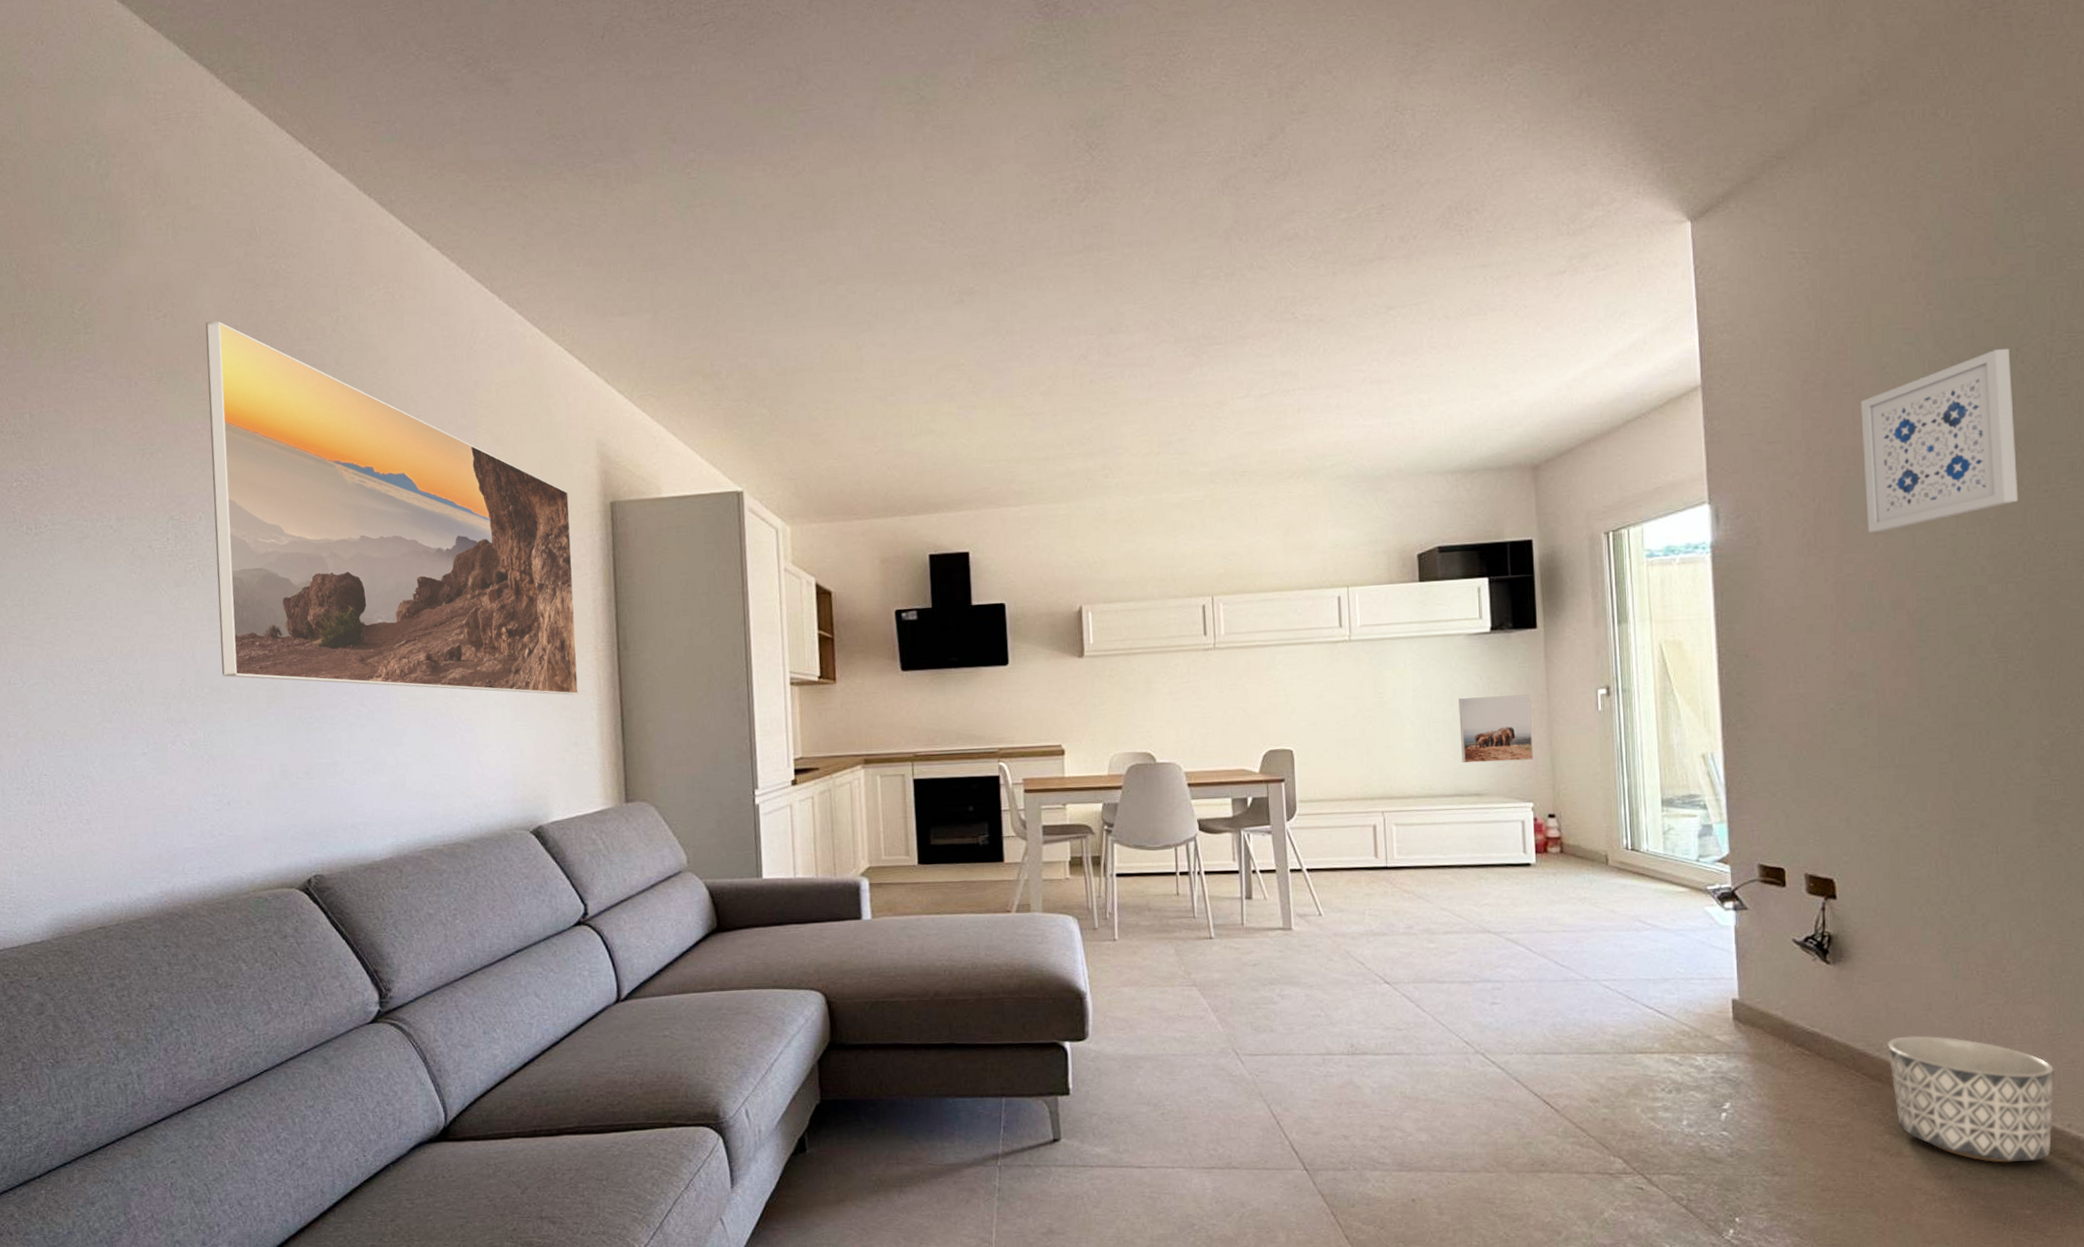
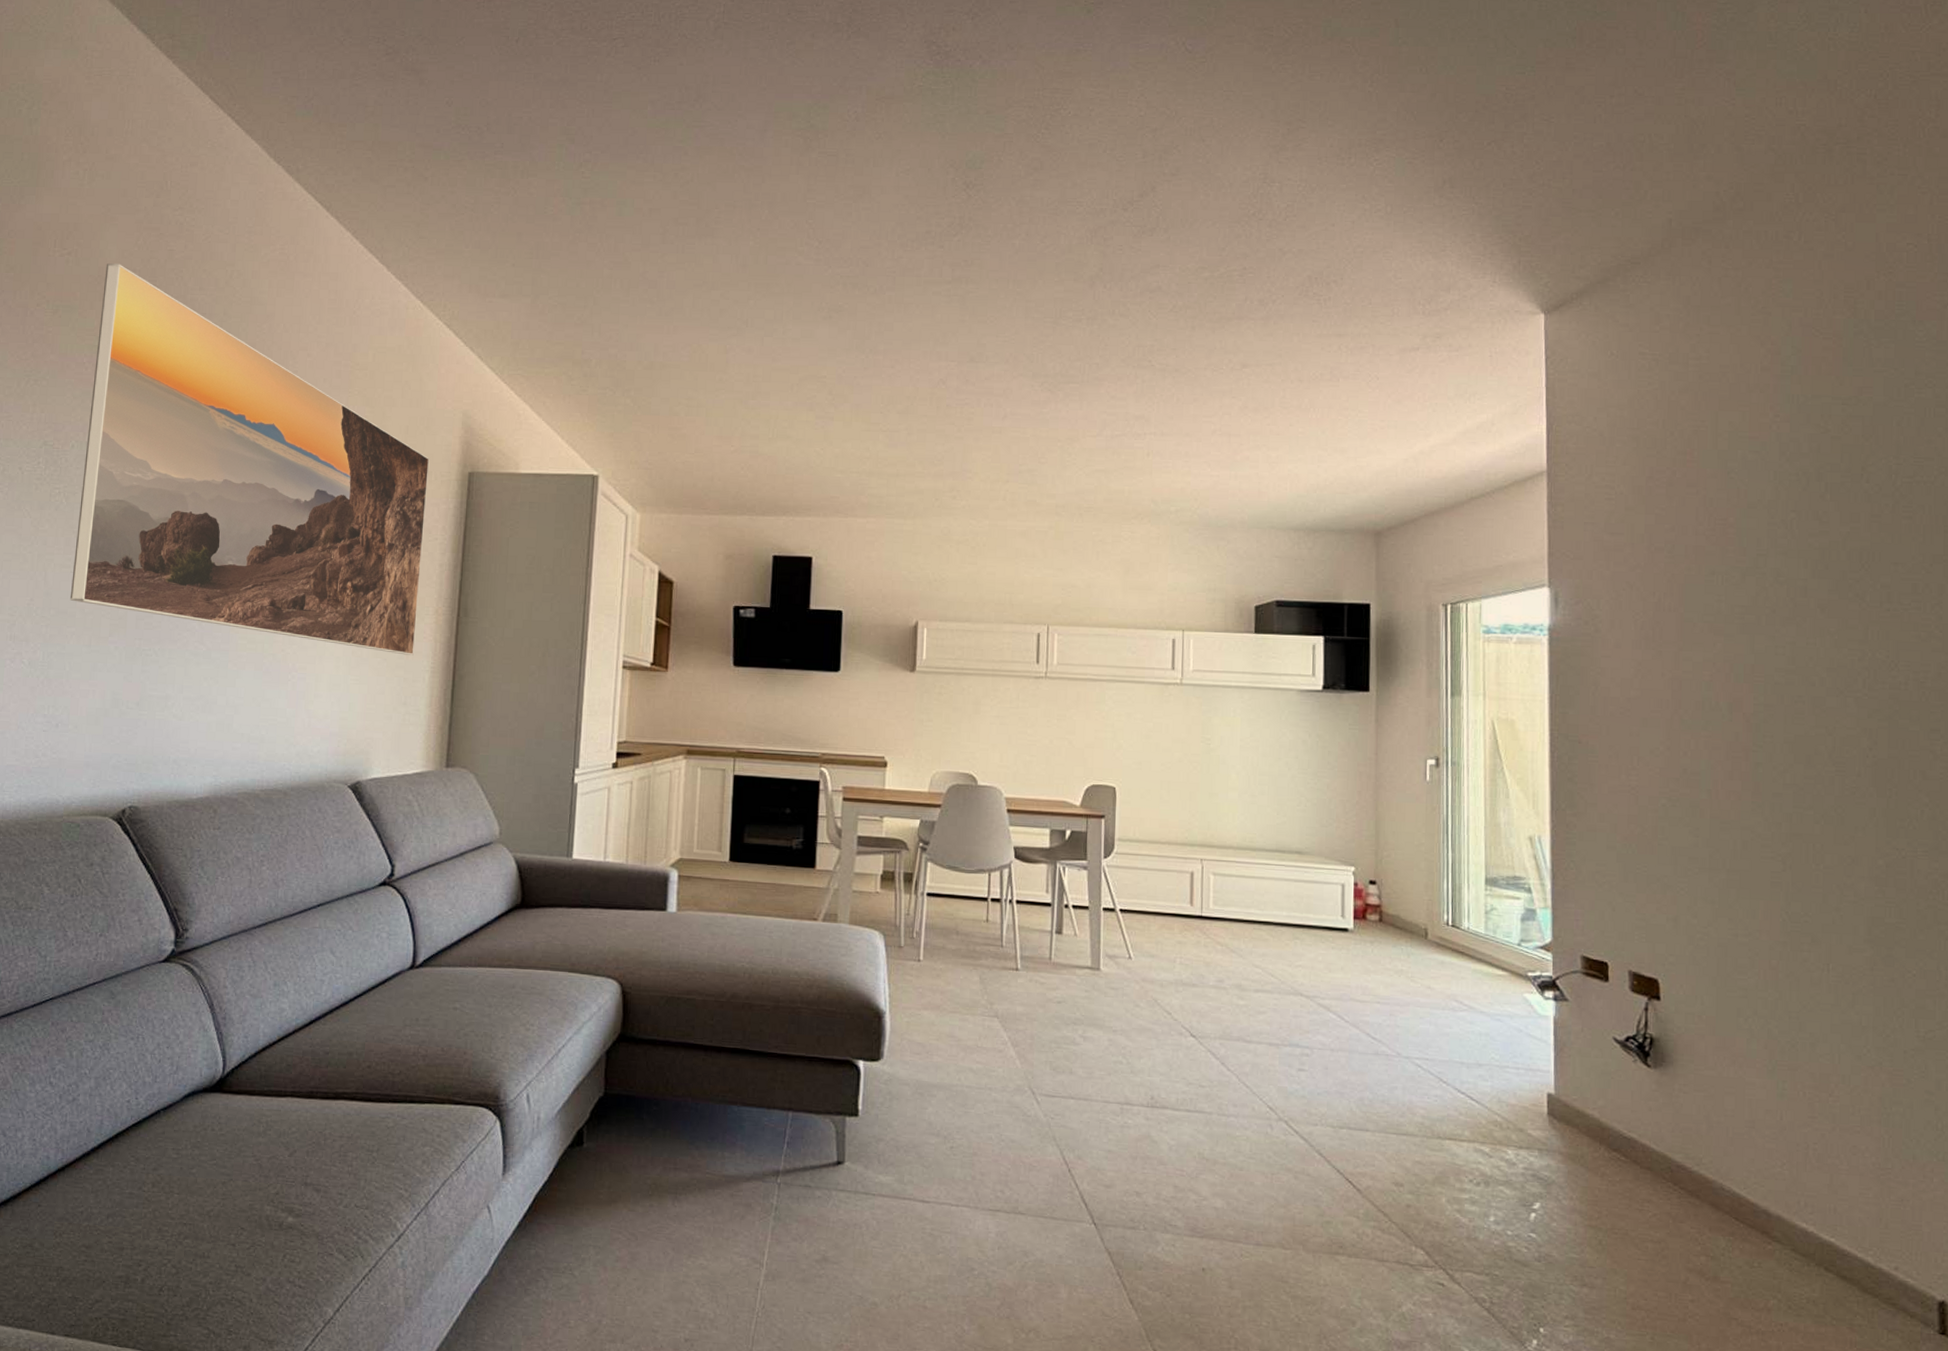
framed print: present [1459,694,1534,763] -> none [1285,753,1359,823]
wall art: present [1861,348,2018,533] -> none [1704,466,1860,633]
planter: present [1886,1035,2055,1163] -> none [1706,1152,1883,1304]

